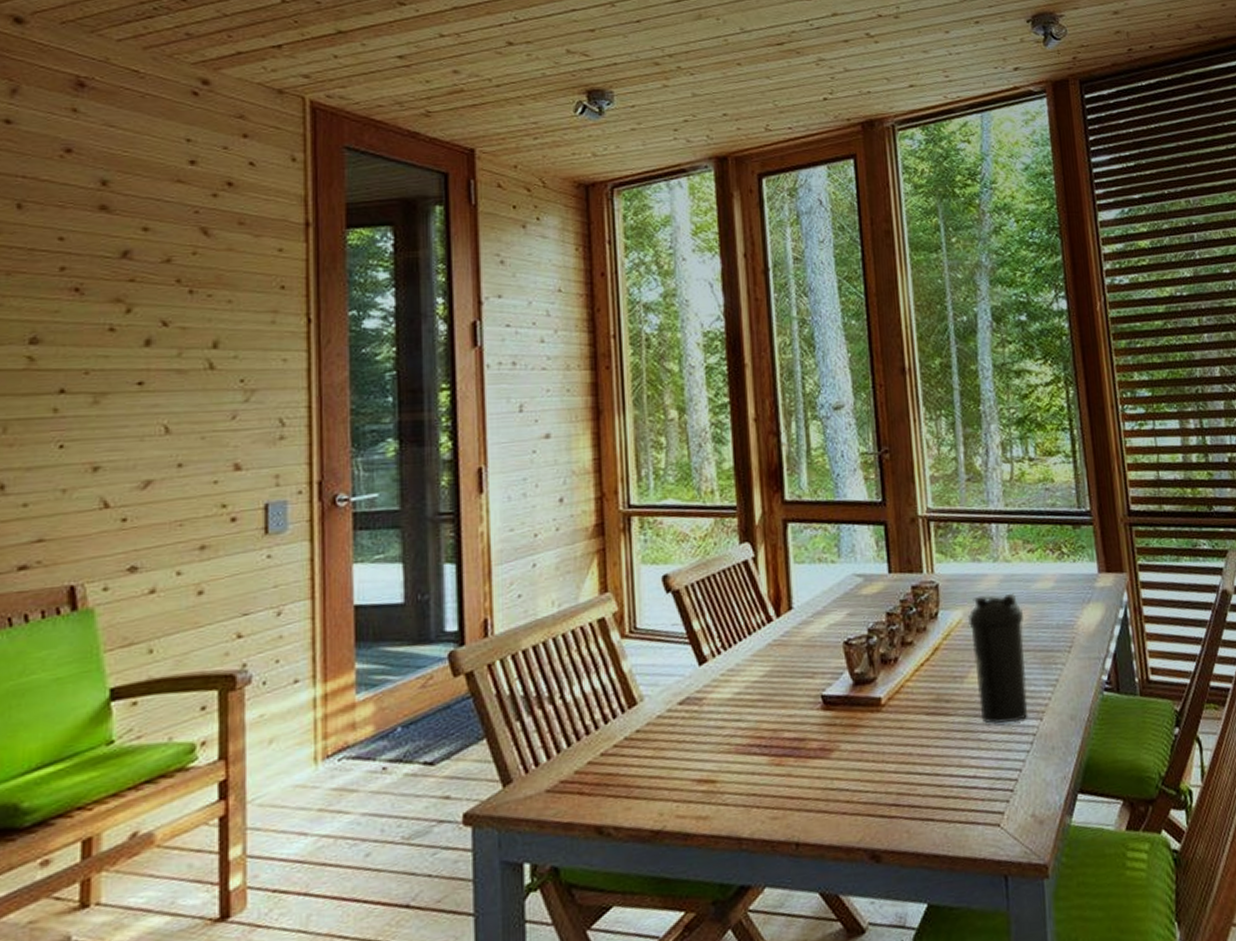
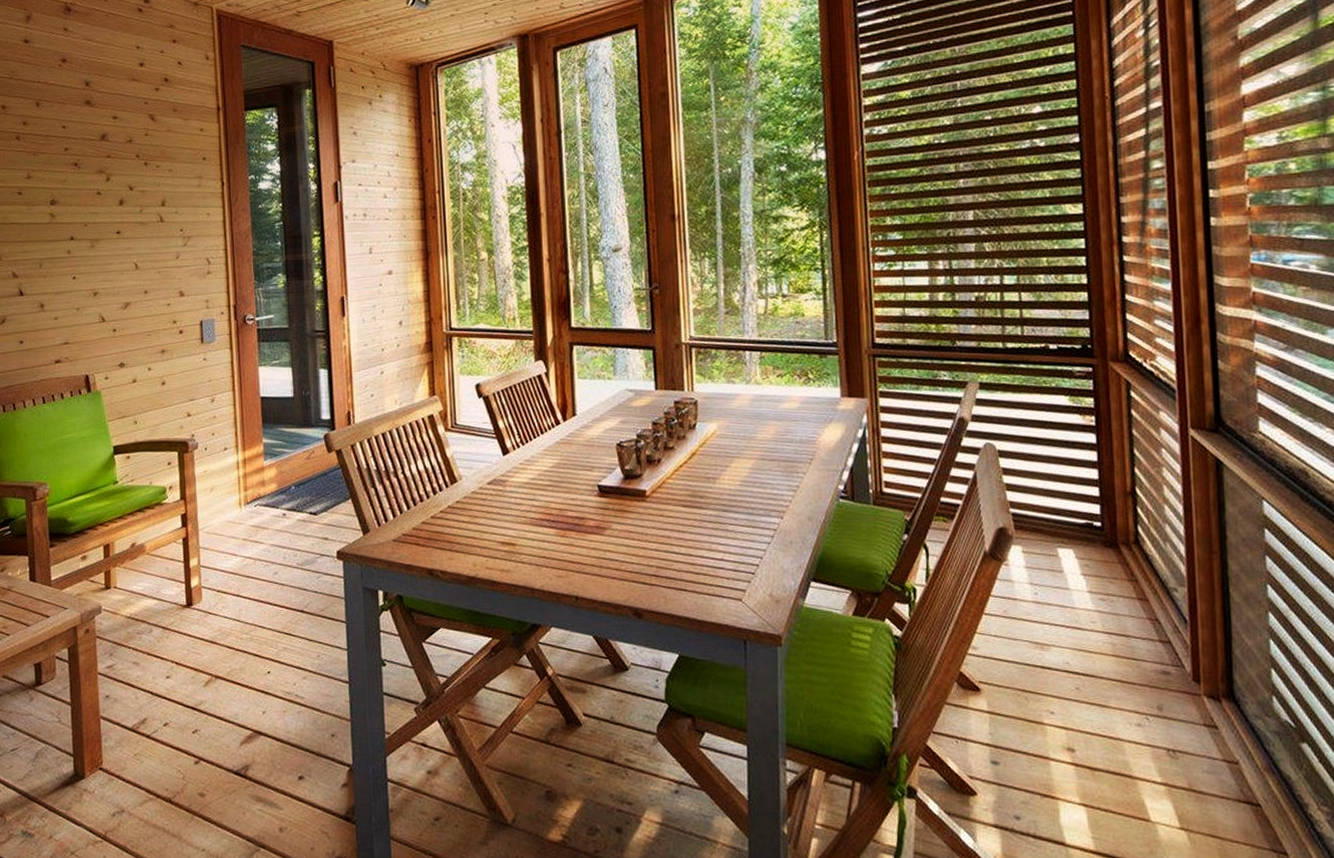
water bottle: present [968,593,1028,724] -> none [722,411,771,519]

